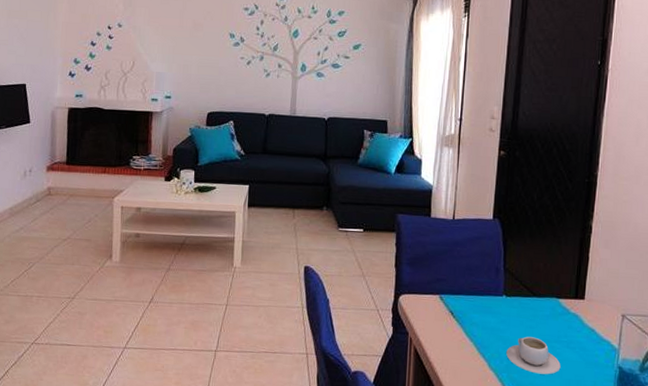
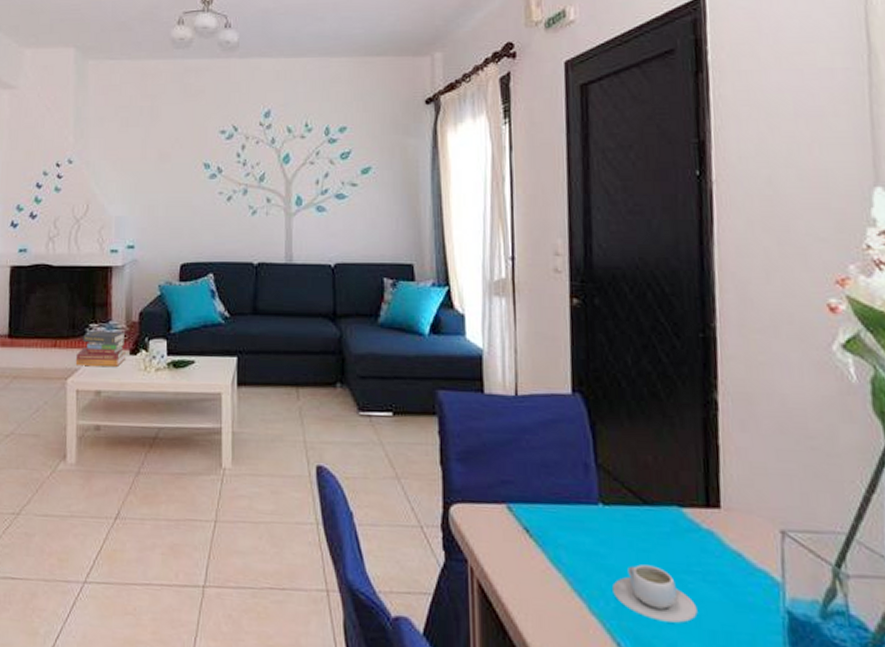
books: none [121,161,161,190] -> present [75,330,125,367]

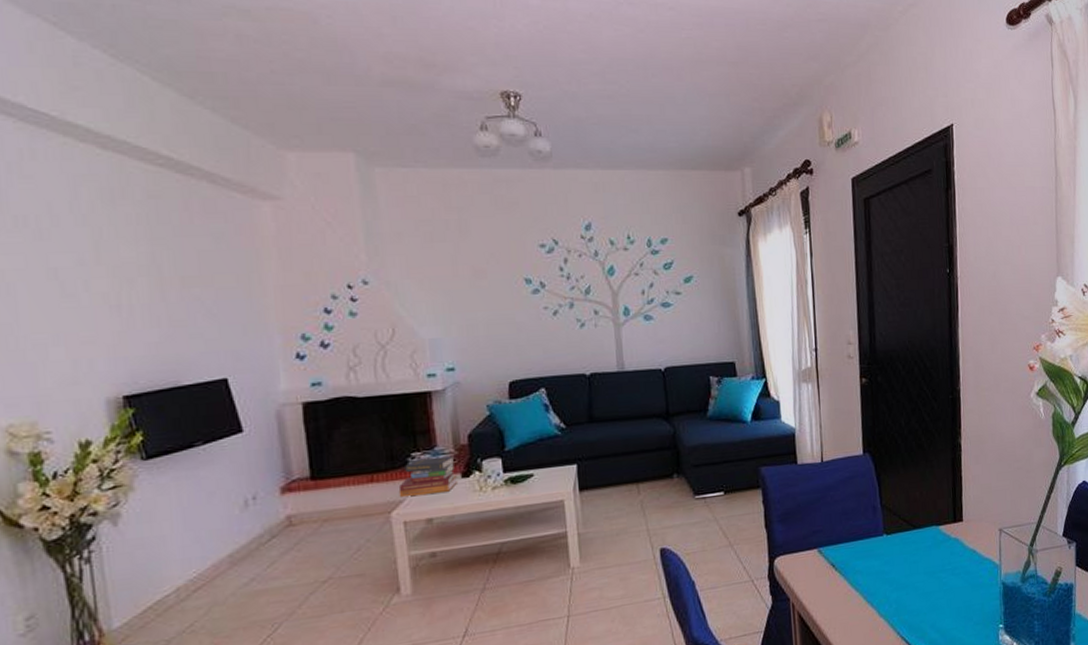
teacup: present [612,564,698,623] -> none [894,571,949,610]

